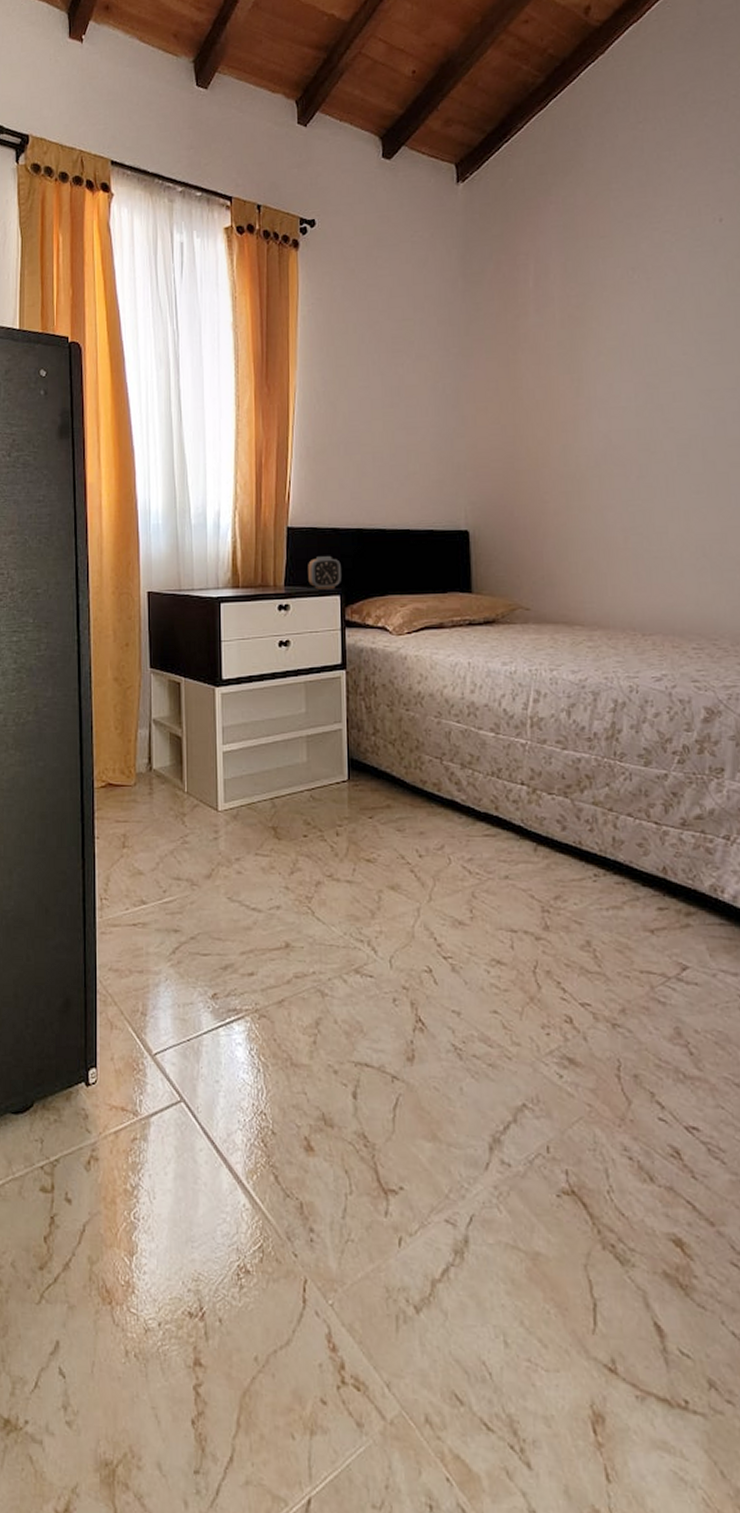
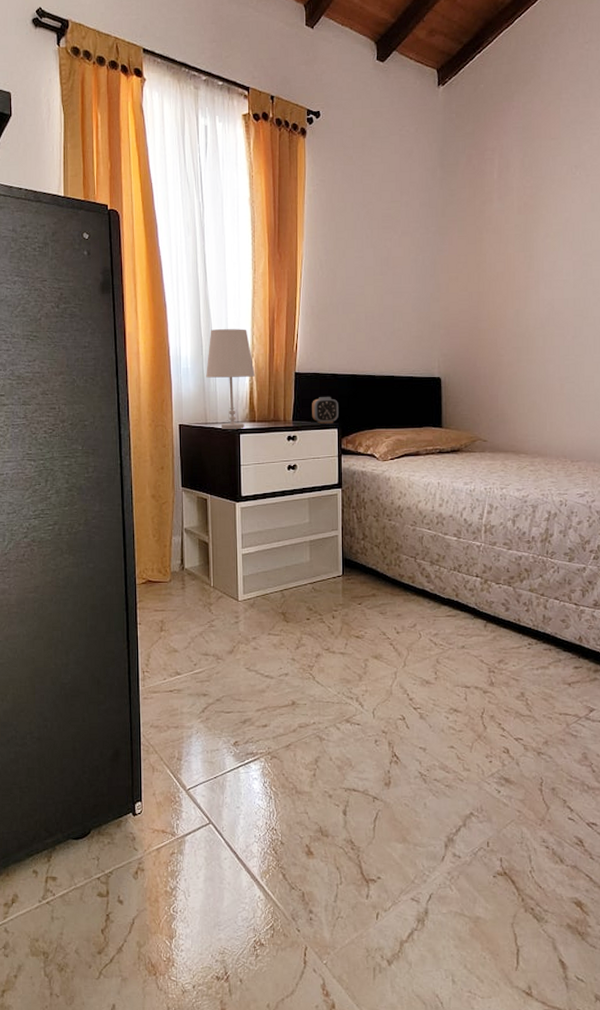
table lamp: none [180,476,239,597] -> present [206,329,255,429]

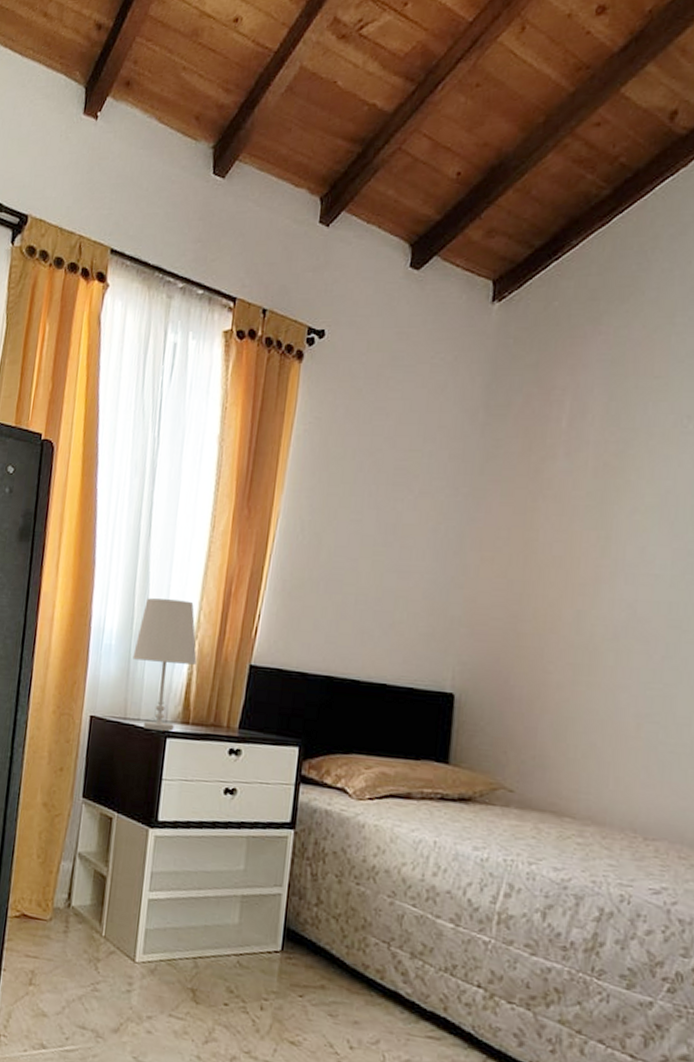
alarm clock: present [312,397,339,424] -> none [265,701,304,739]

